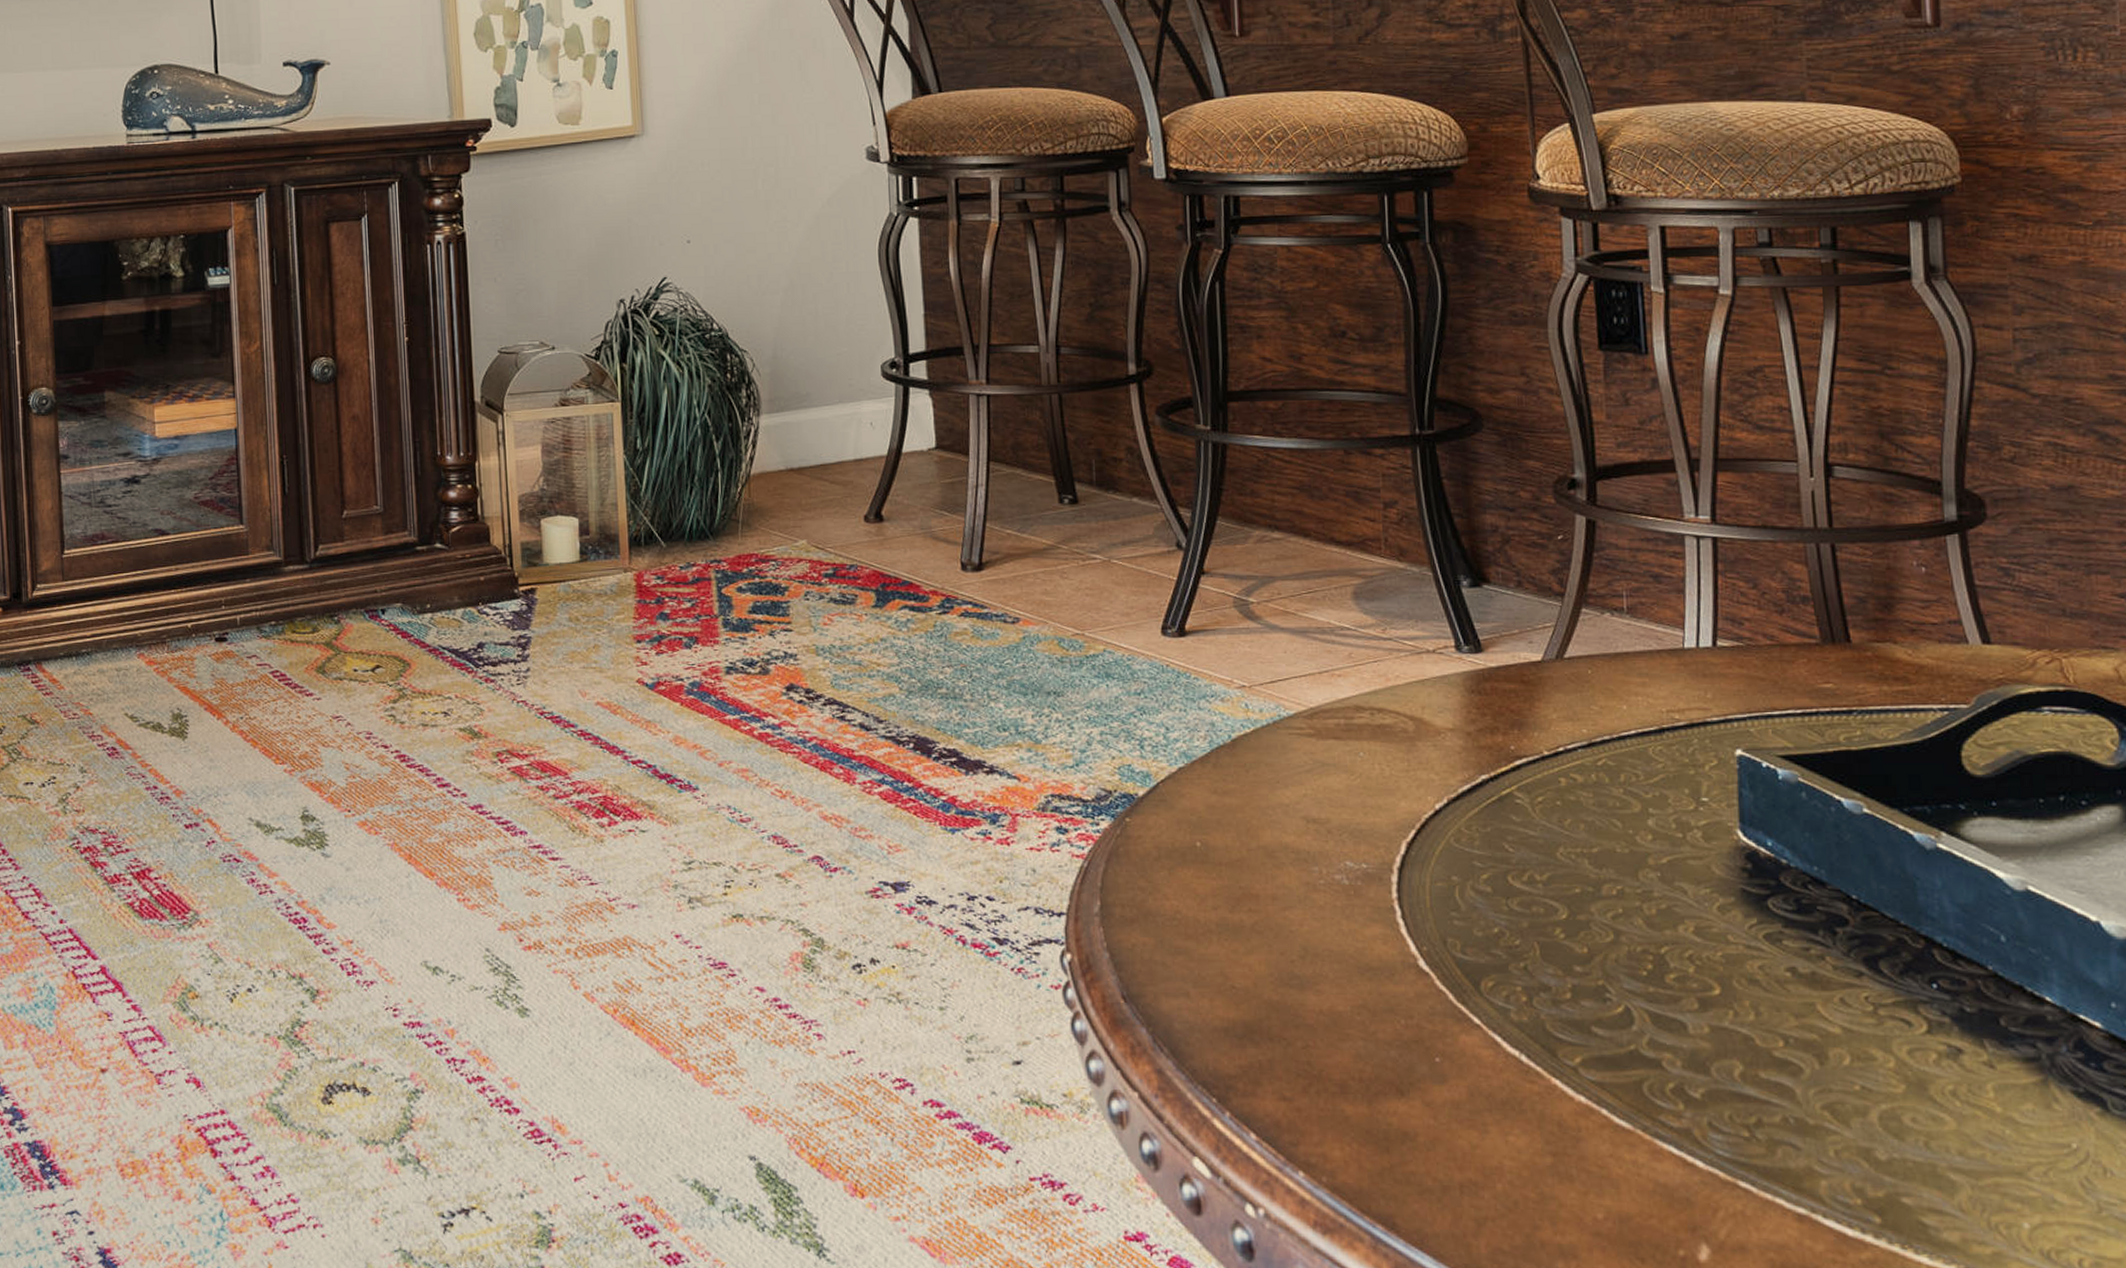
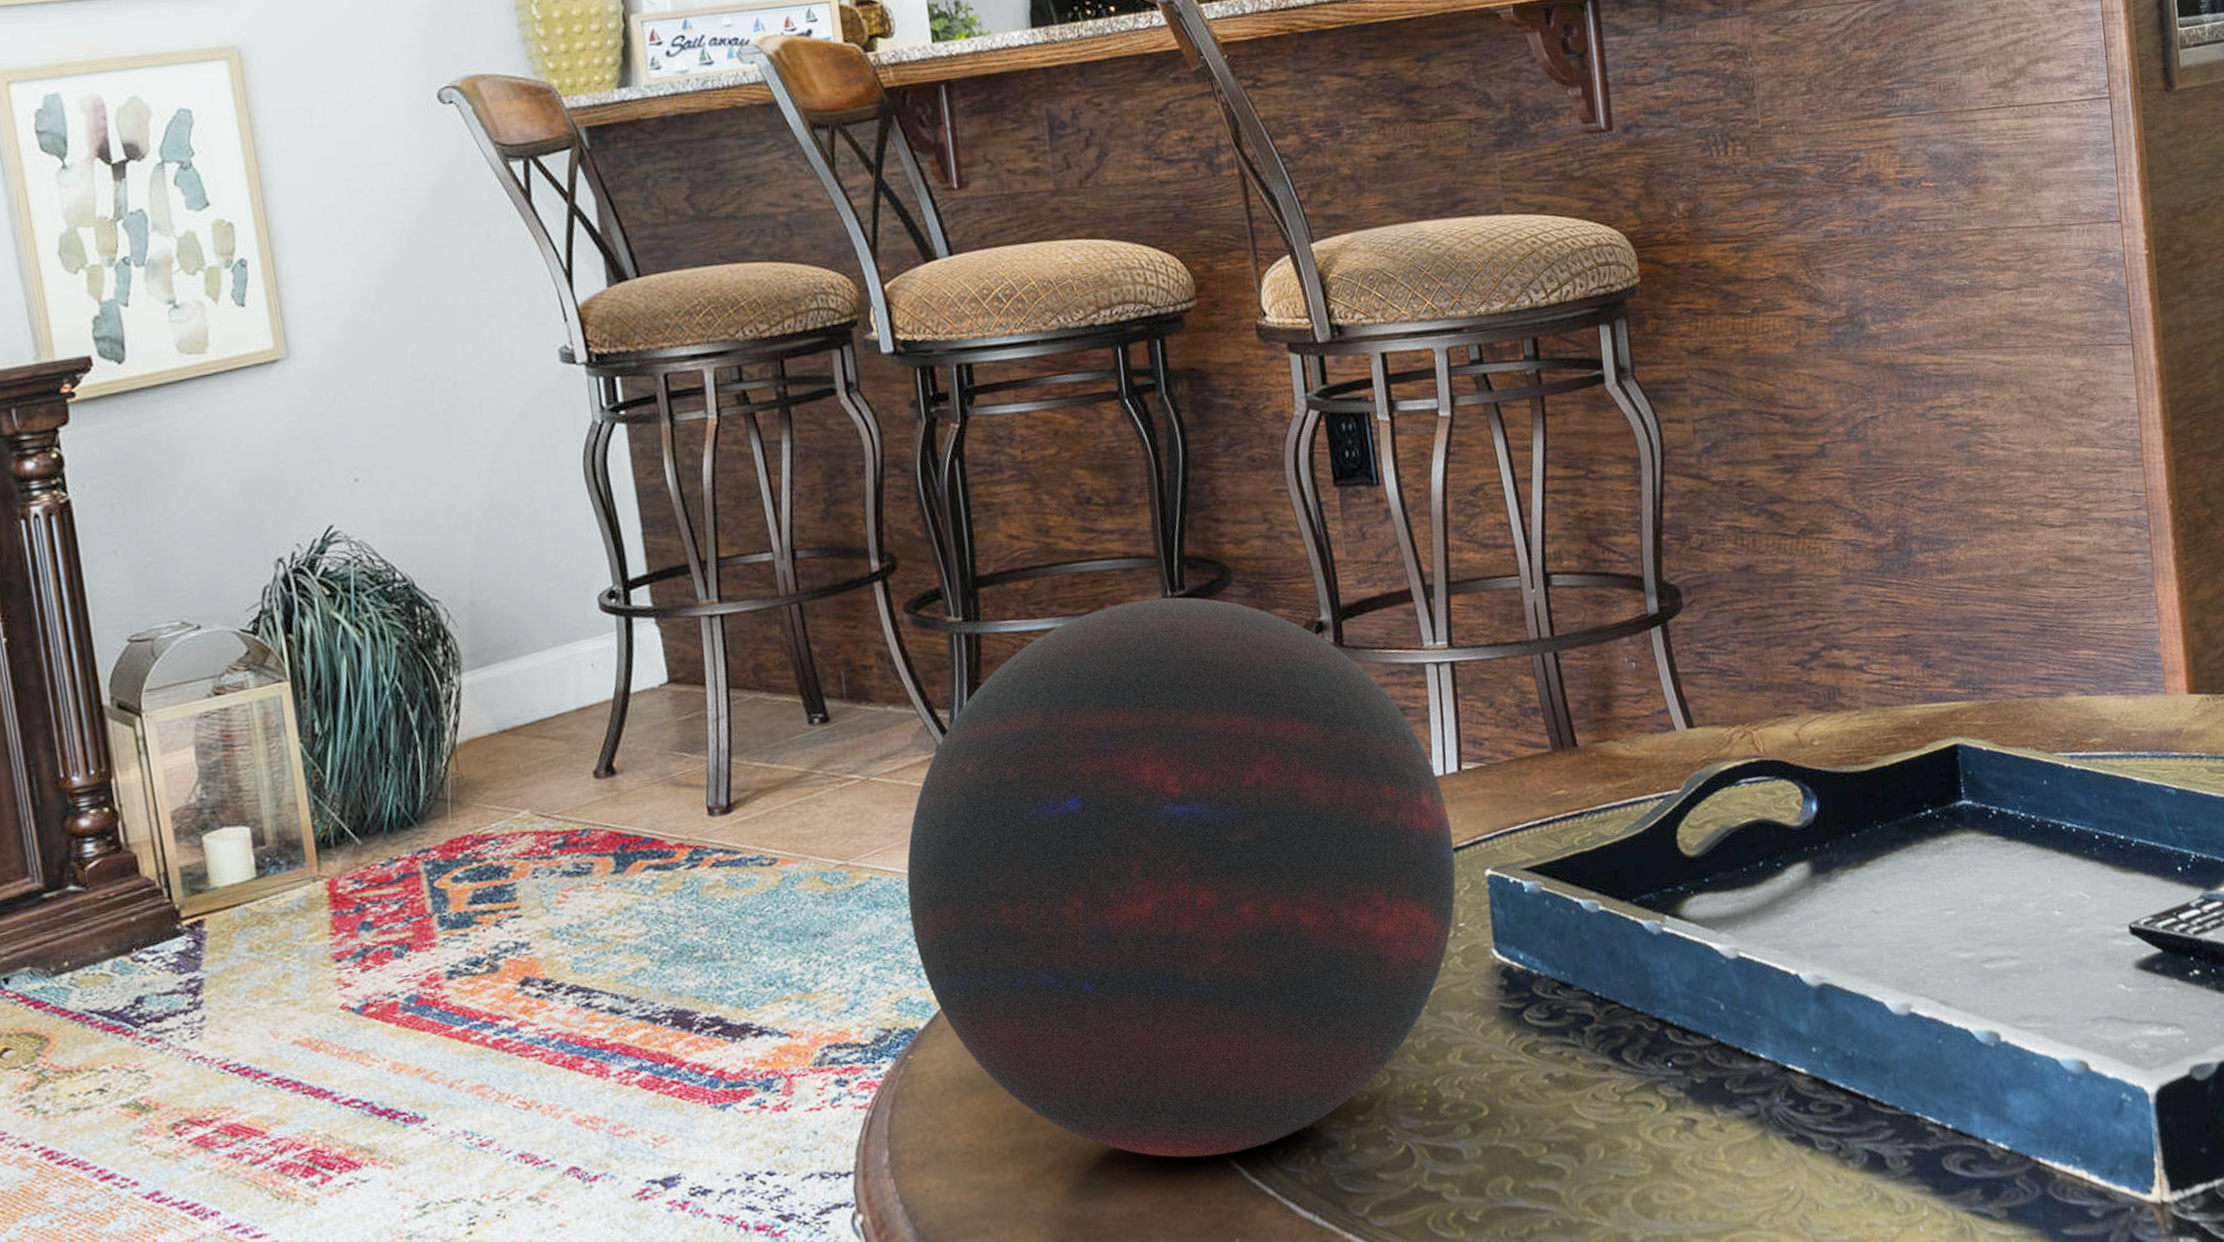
decorative orb: none [1137,434,1703,974] -> present [906,597,1456,1158]

